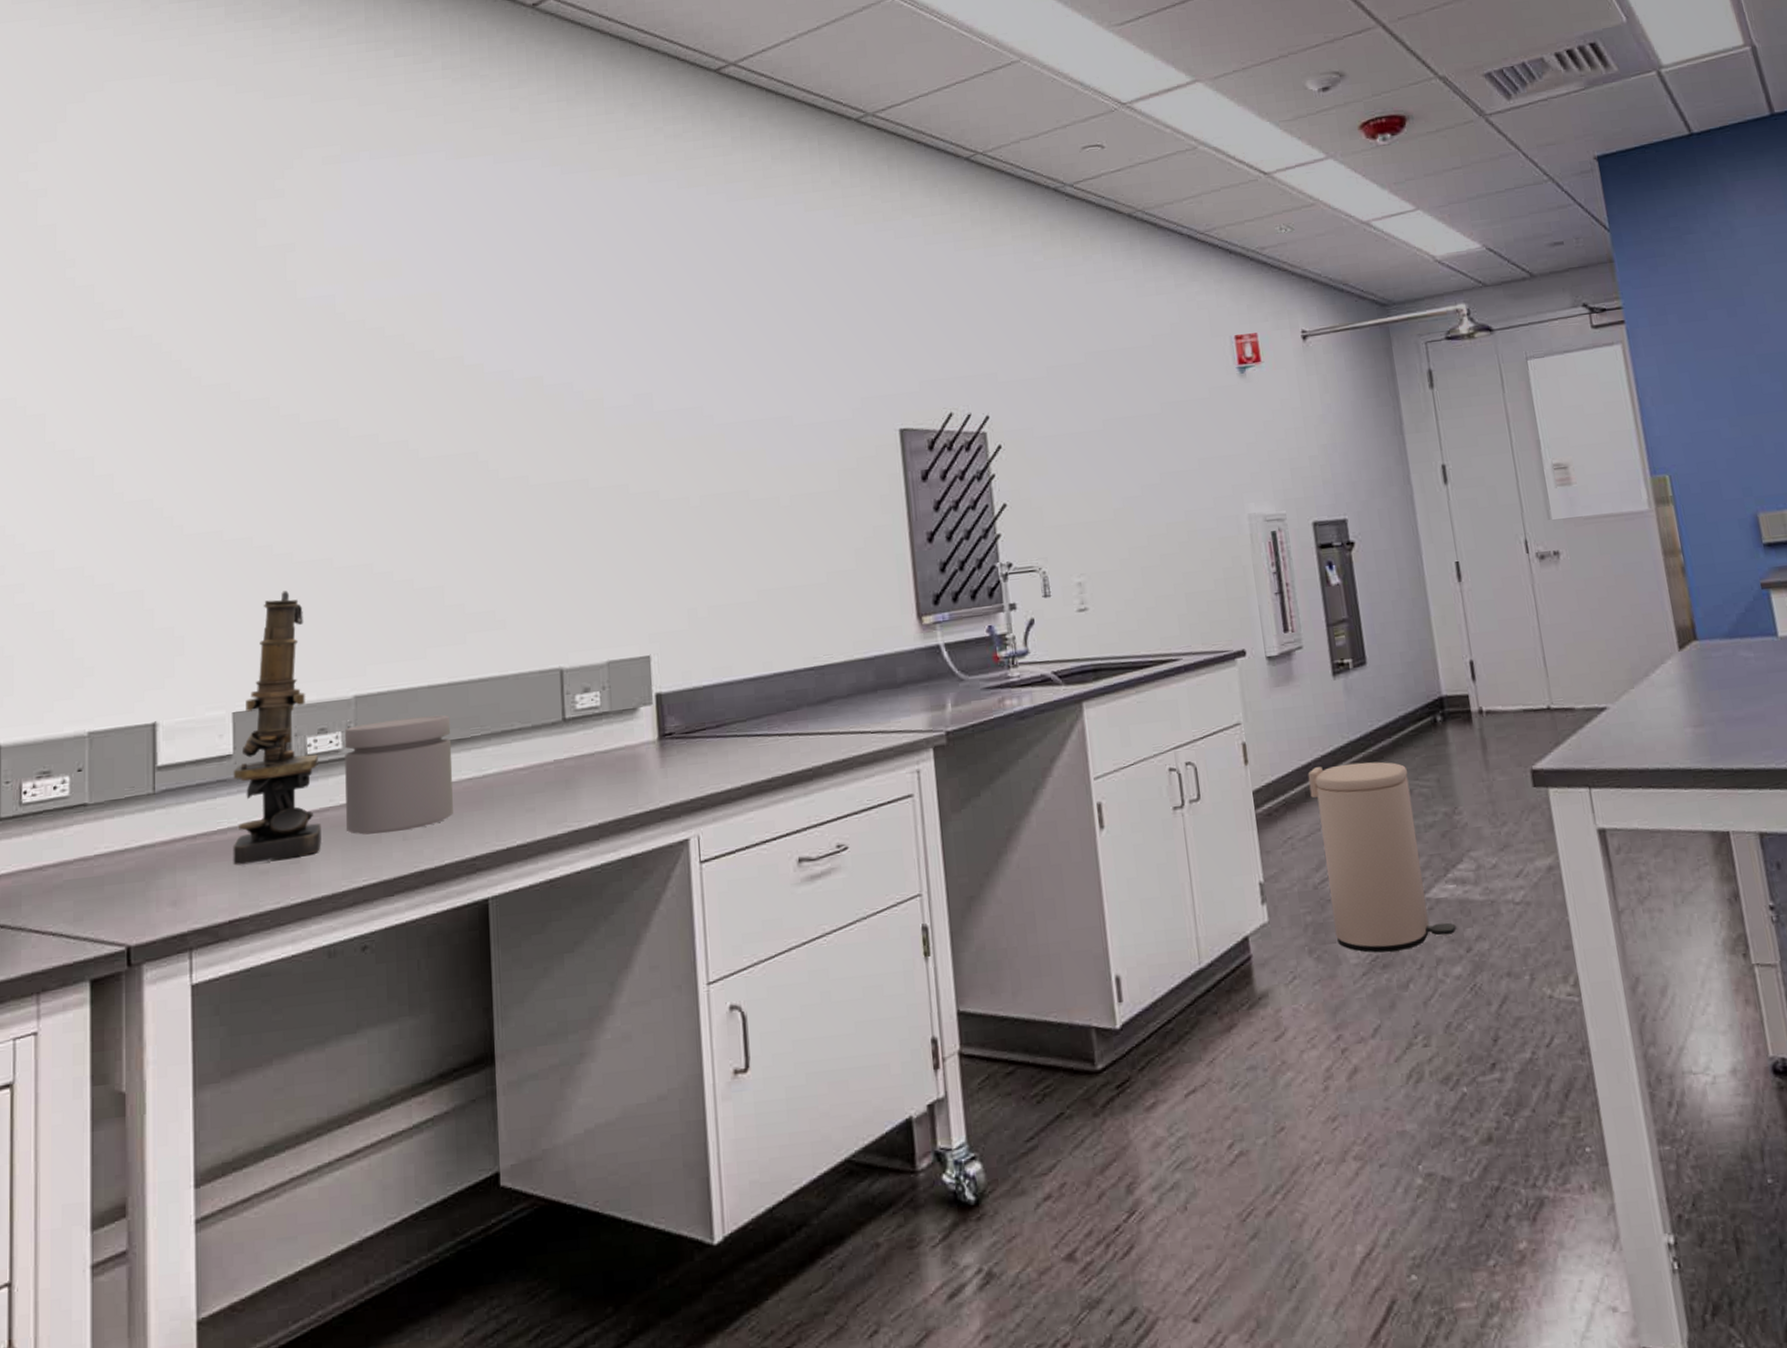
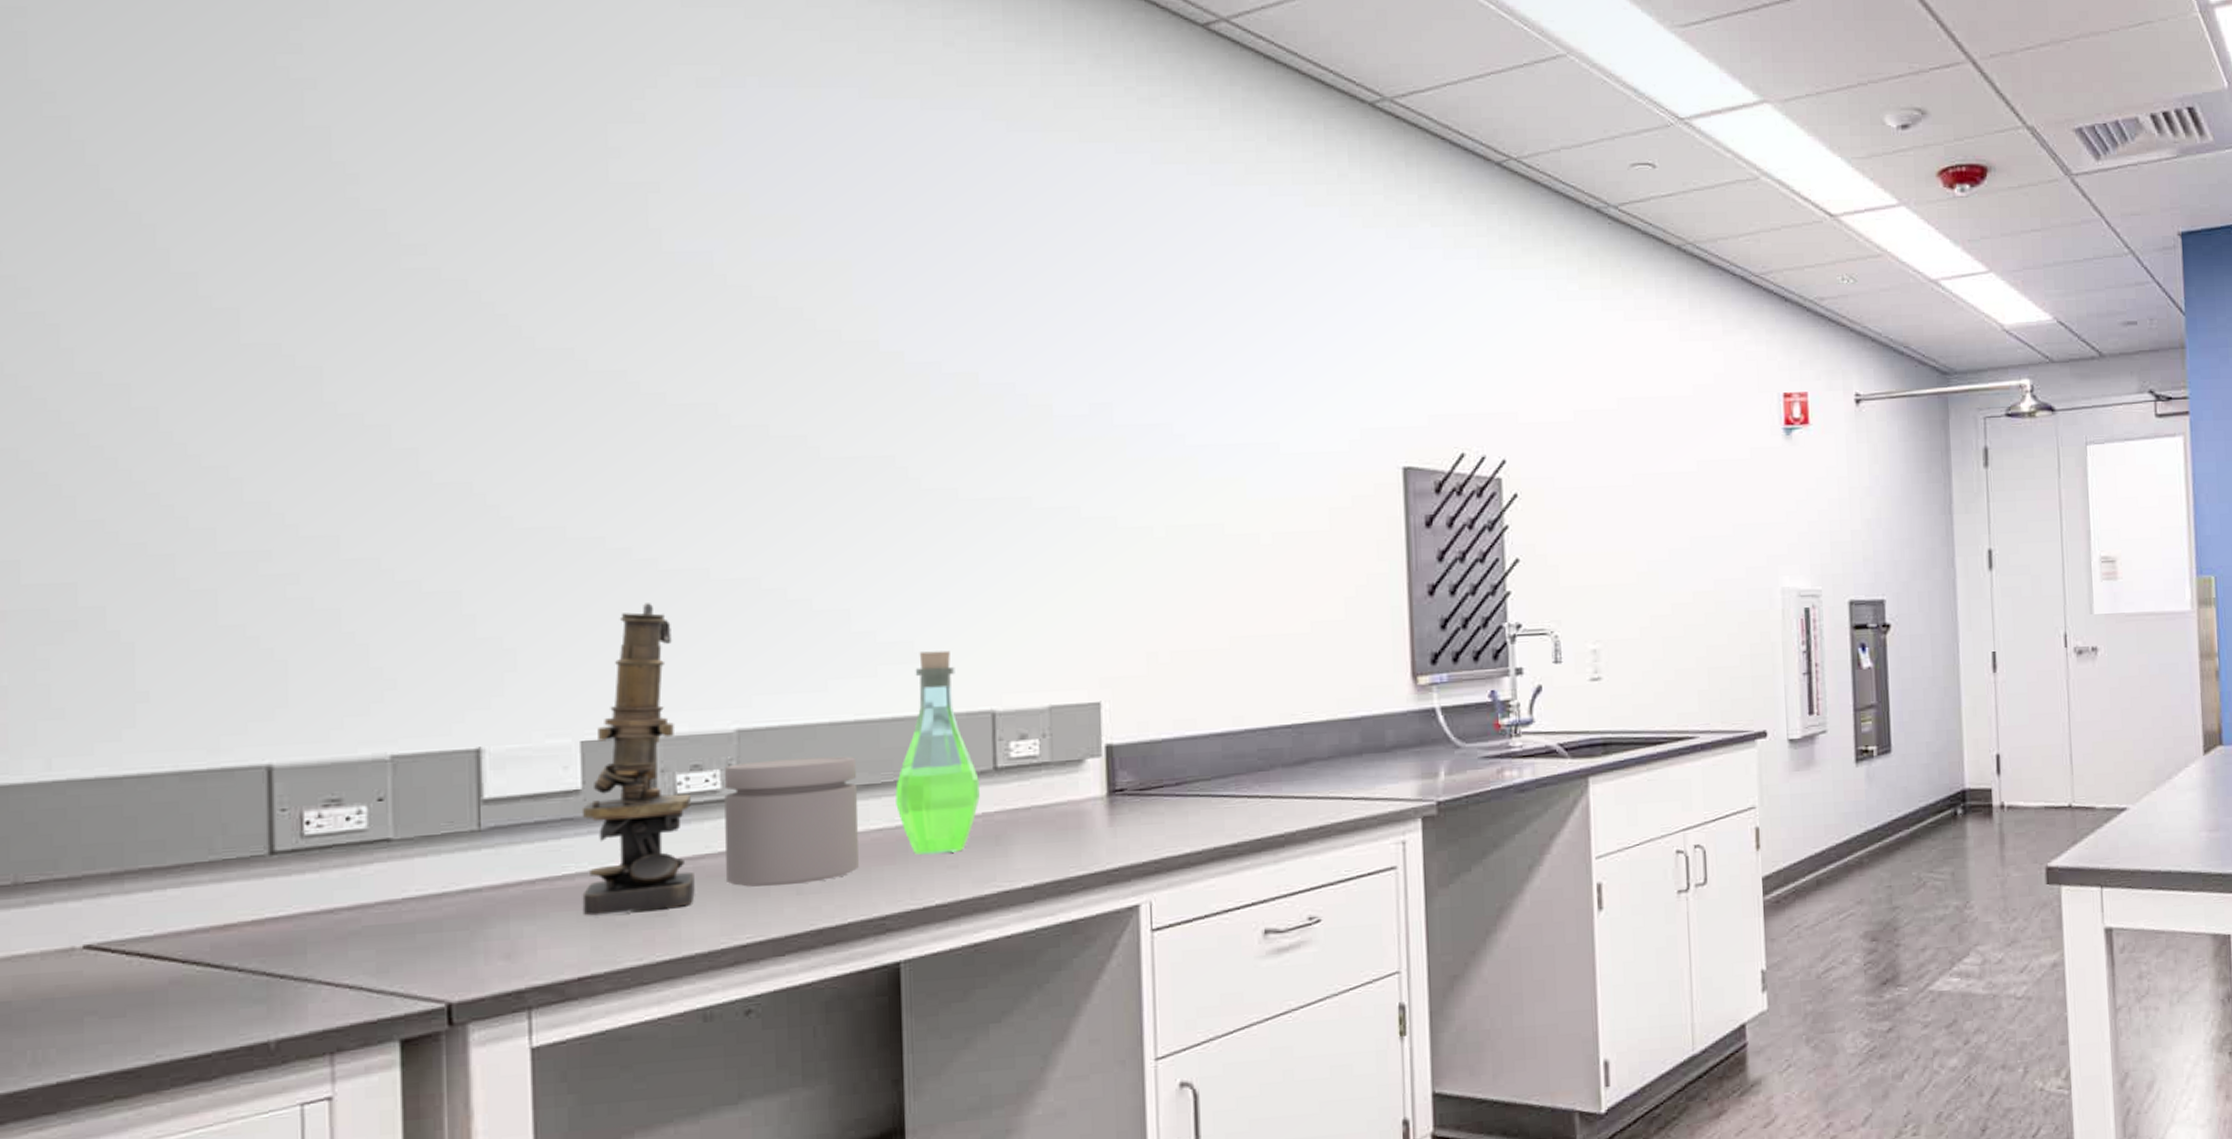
bottle: none [482,617,552,801] -> present [895,650,980,856]
pedal bin: present [1307,761,1456,953] -> none [1821,852,1956,1043]

